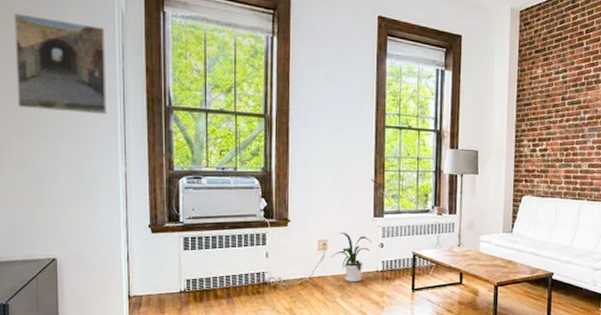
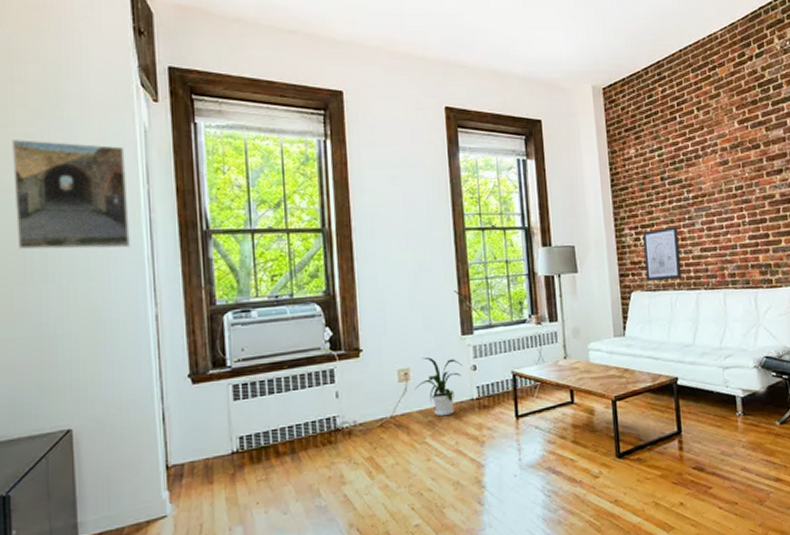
wall art: none [537,141,571,189] -> present [643,225,682,282]

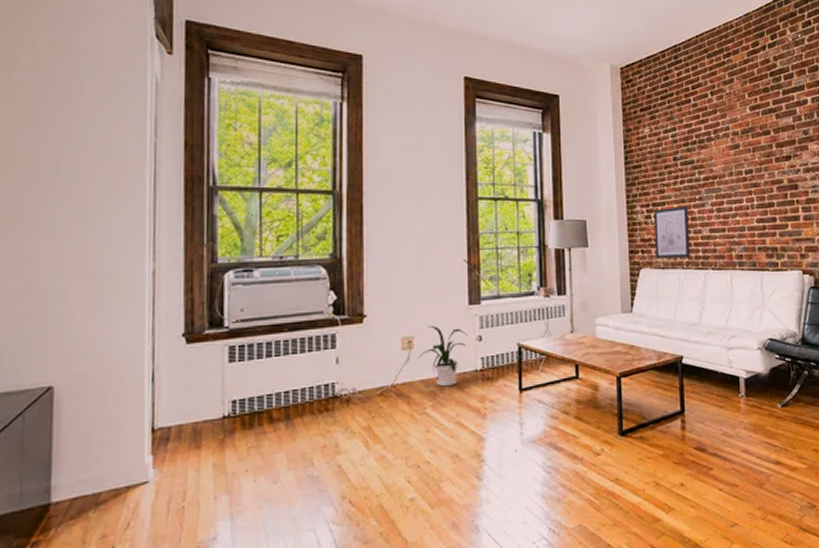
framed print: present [12,140,130,250] -> none [12,84,134,200]

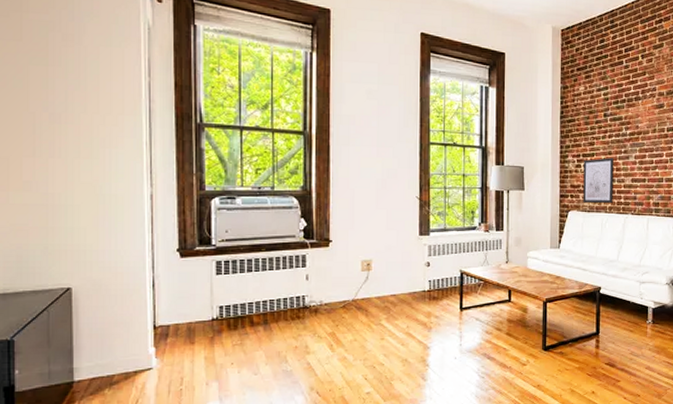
house plant: present [418,326,468,387] -> none [375,252,418,304]

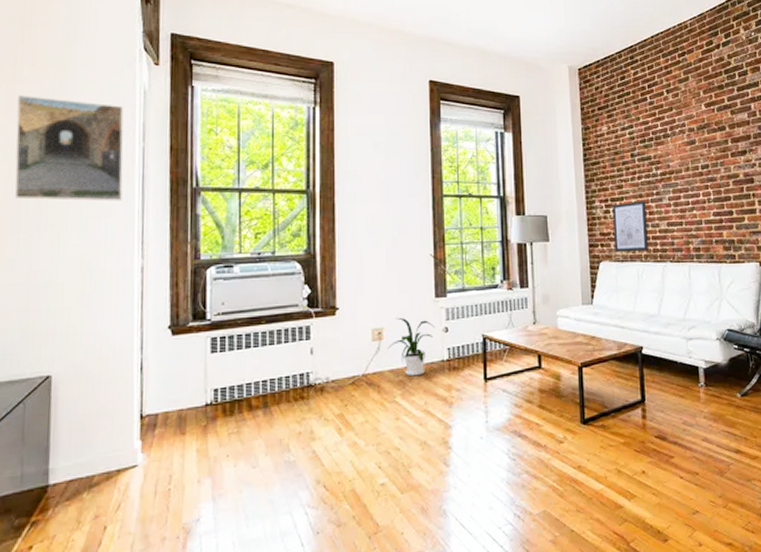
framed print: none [26,25,131,133] -> present [14,96,124,202]
house plant: none [375,252,418,304] -> present [387,318,435,377]

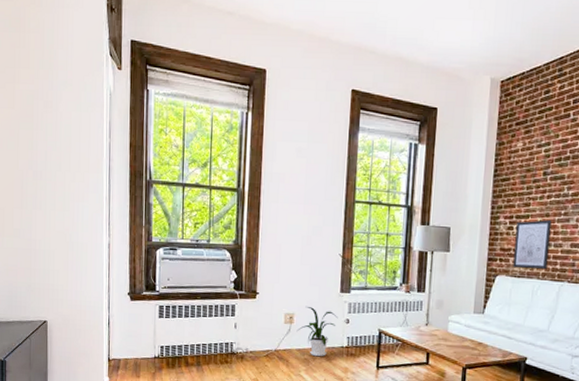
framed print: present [14,96,124,202] -> none [17,94,95,188]

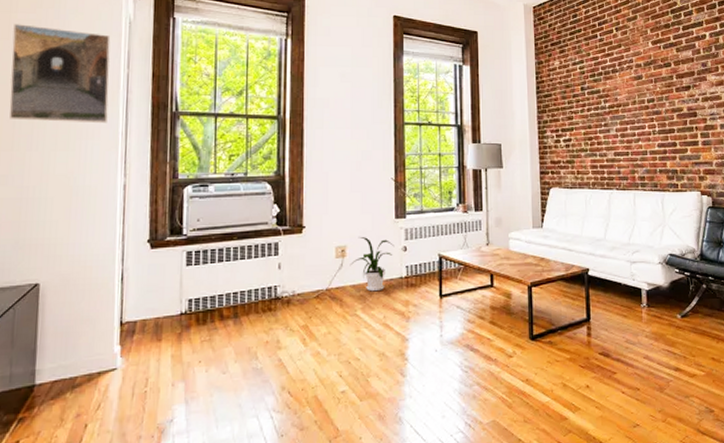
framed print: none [17,94,95,188] -> present [9,24,111,124]
wall art: present [513,219,552,270] -> none [563,131,596,180]

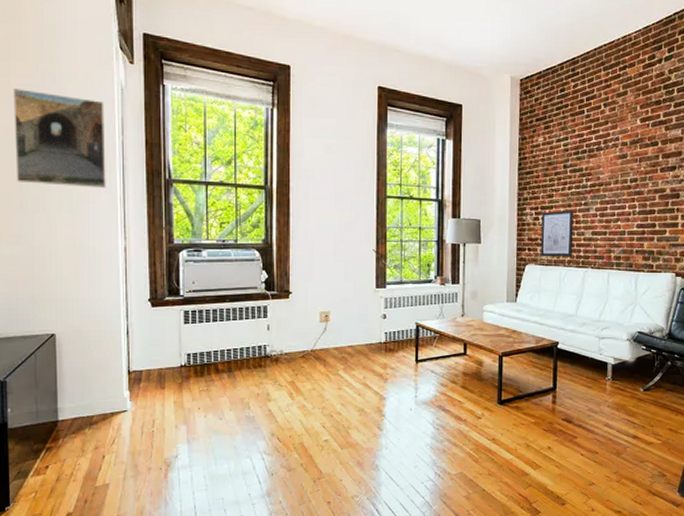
house plant: present [350,237,395,292] -> none [333,304,375,355]
wall art: none [563,131,596,180] -> present [541,209,574,257]

